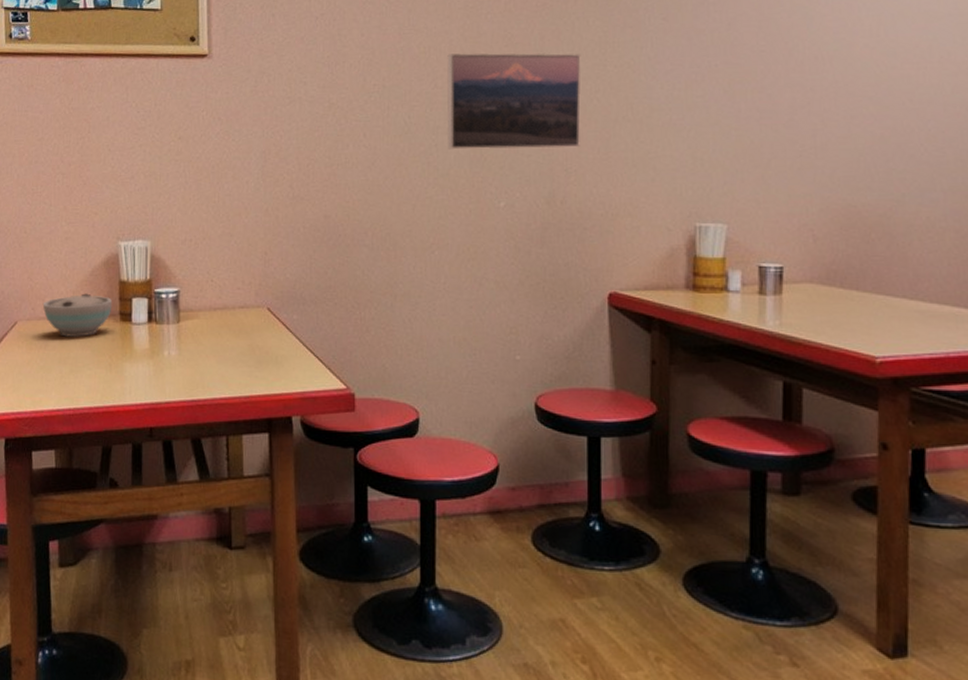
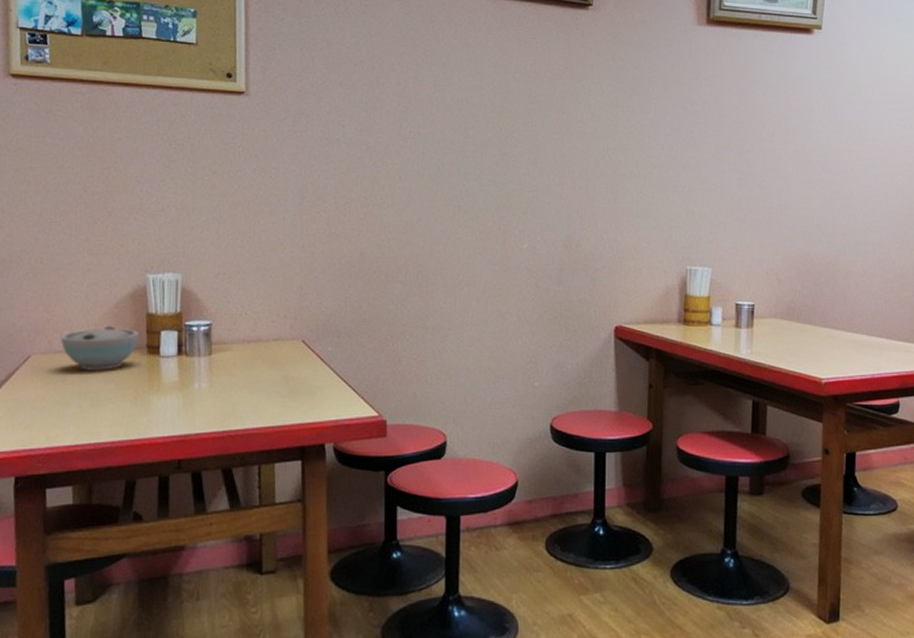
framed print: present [446,52,582,150] -> none [476,107,596,198]

